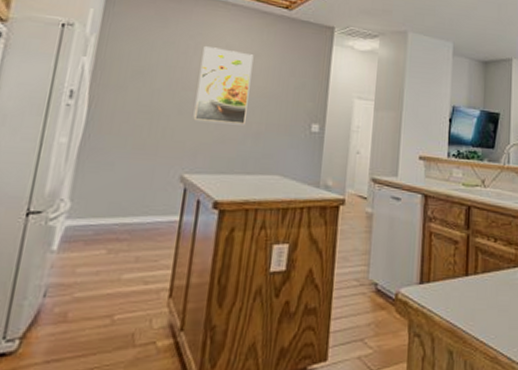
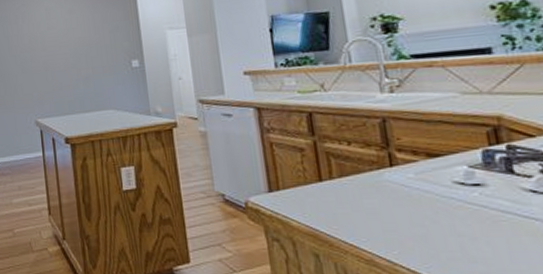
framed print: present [193,46,254,125] -> none [28,11,75,75]

